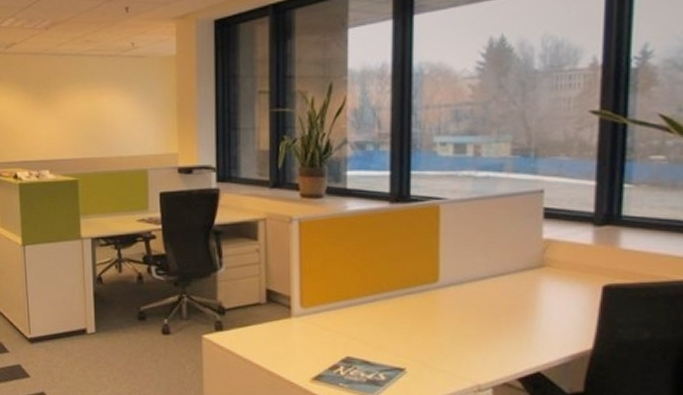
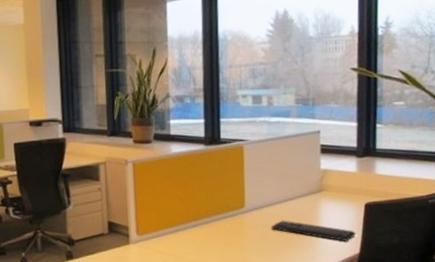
keyboard: none [473,300,588,332] -> present [271,220,355,241]

